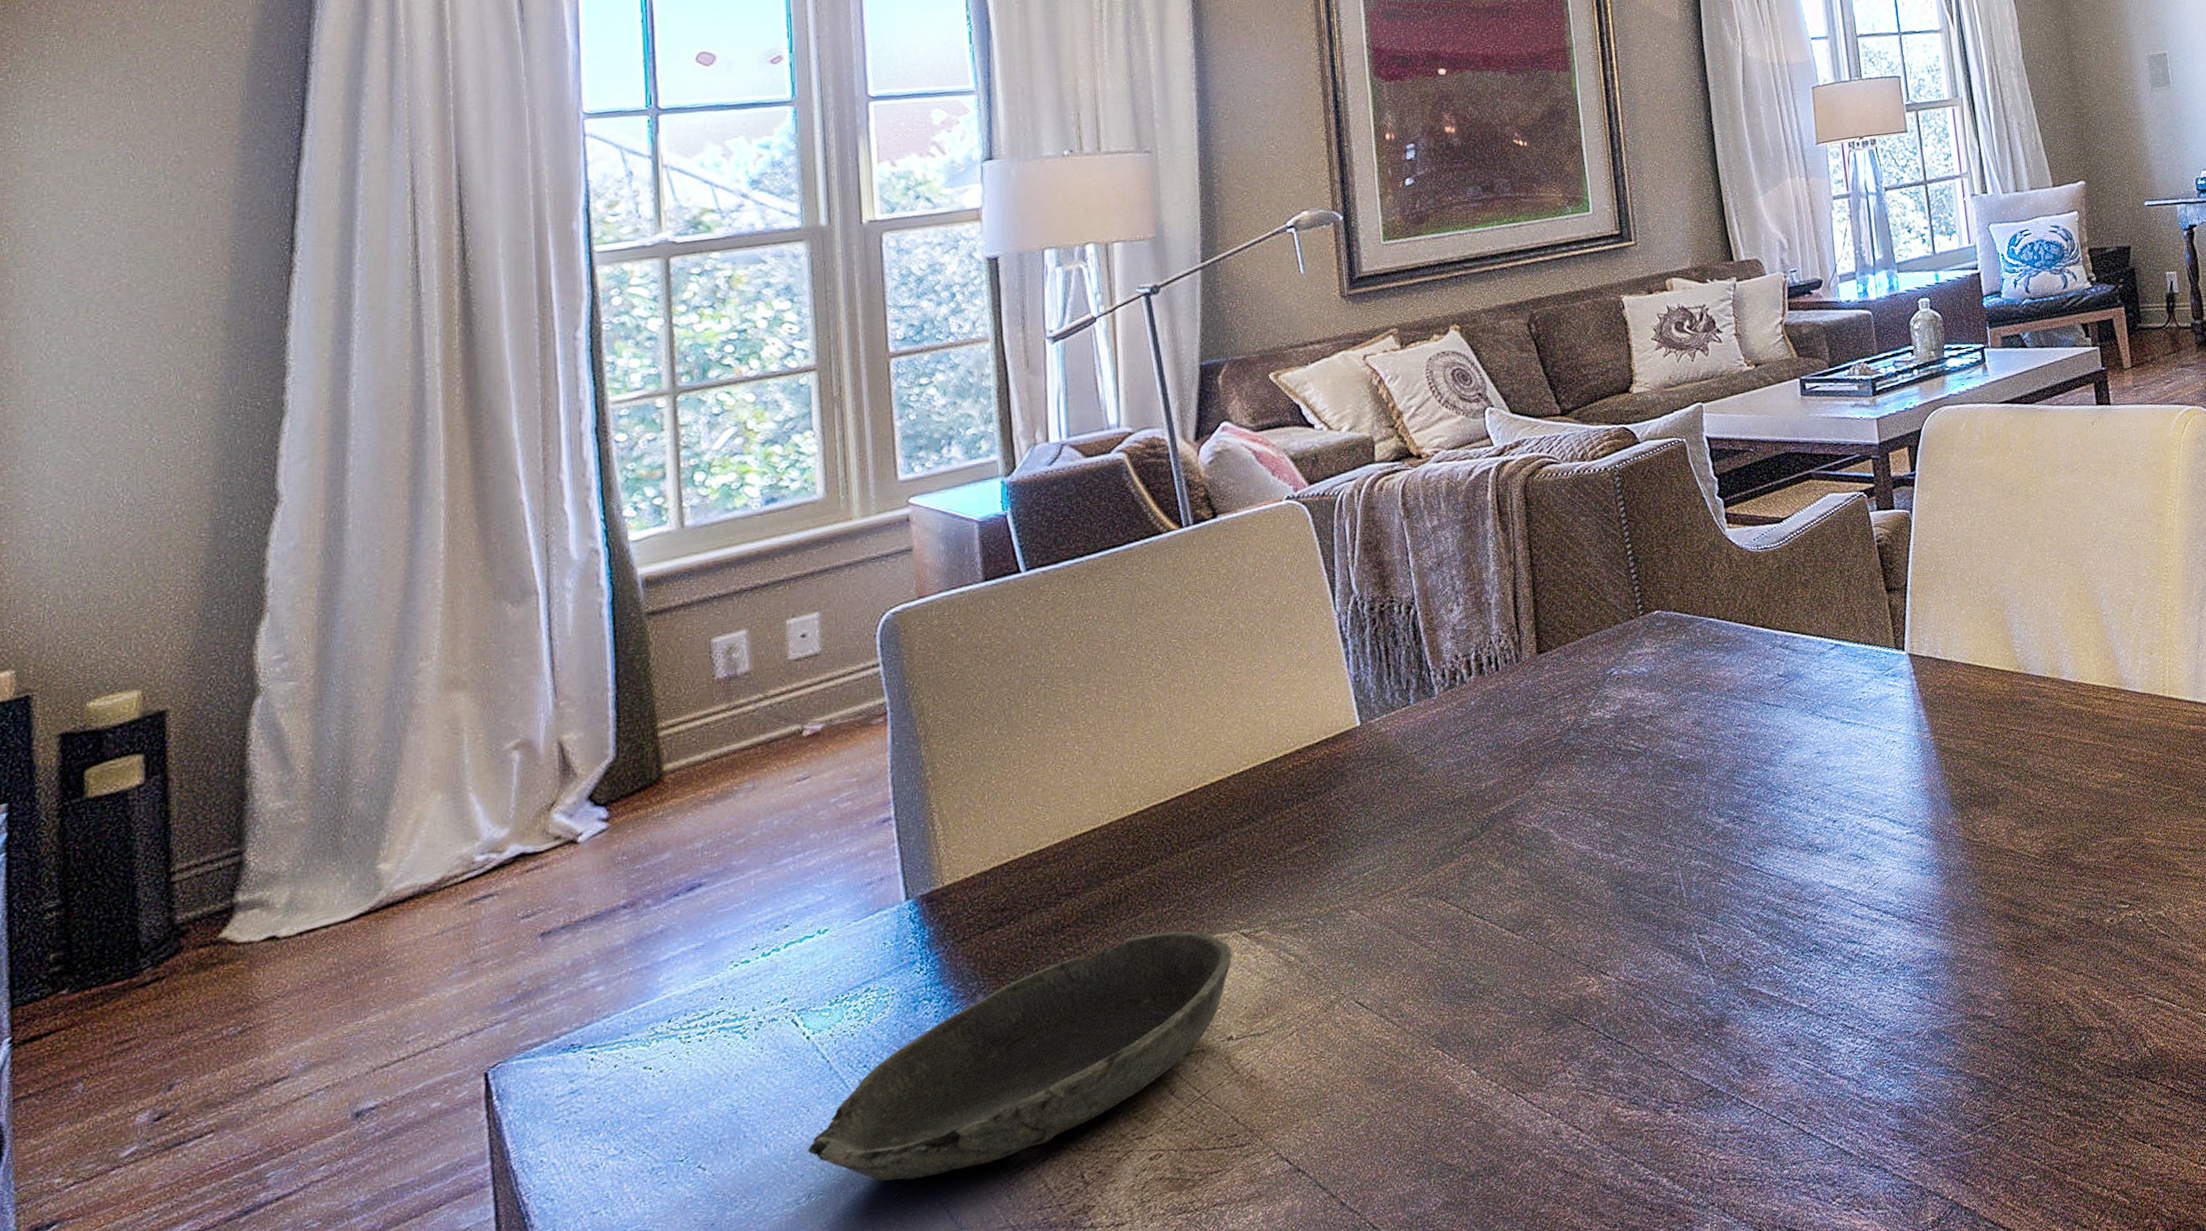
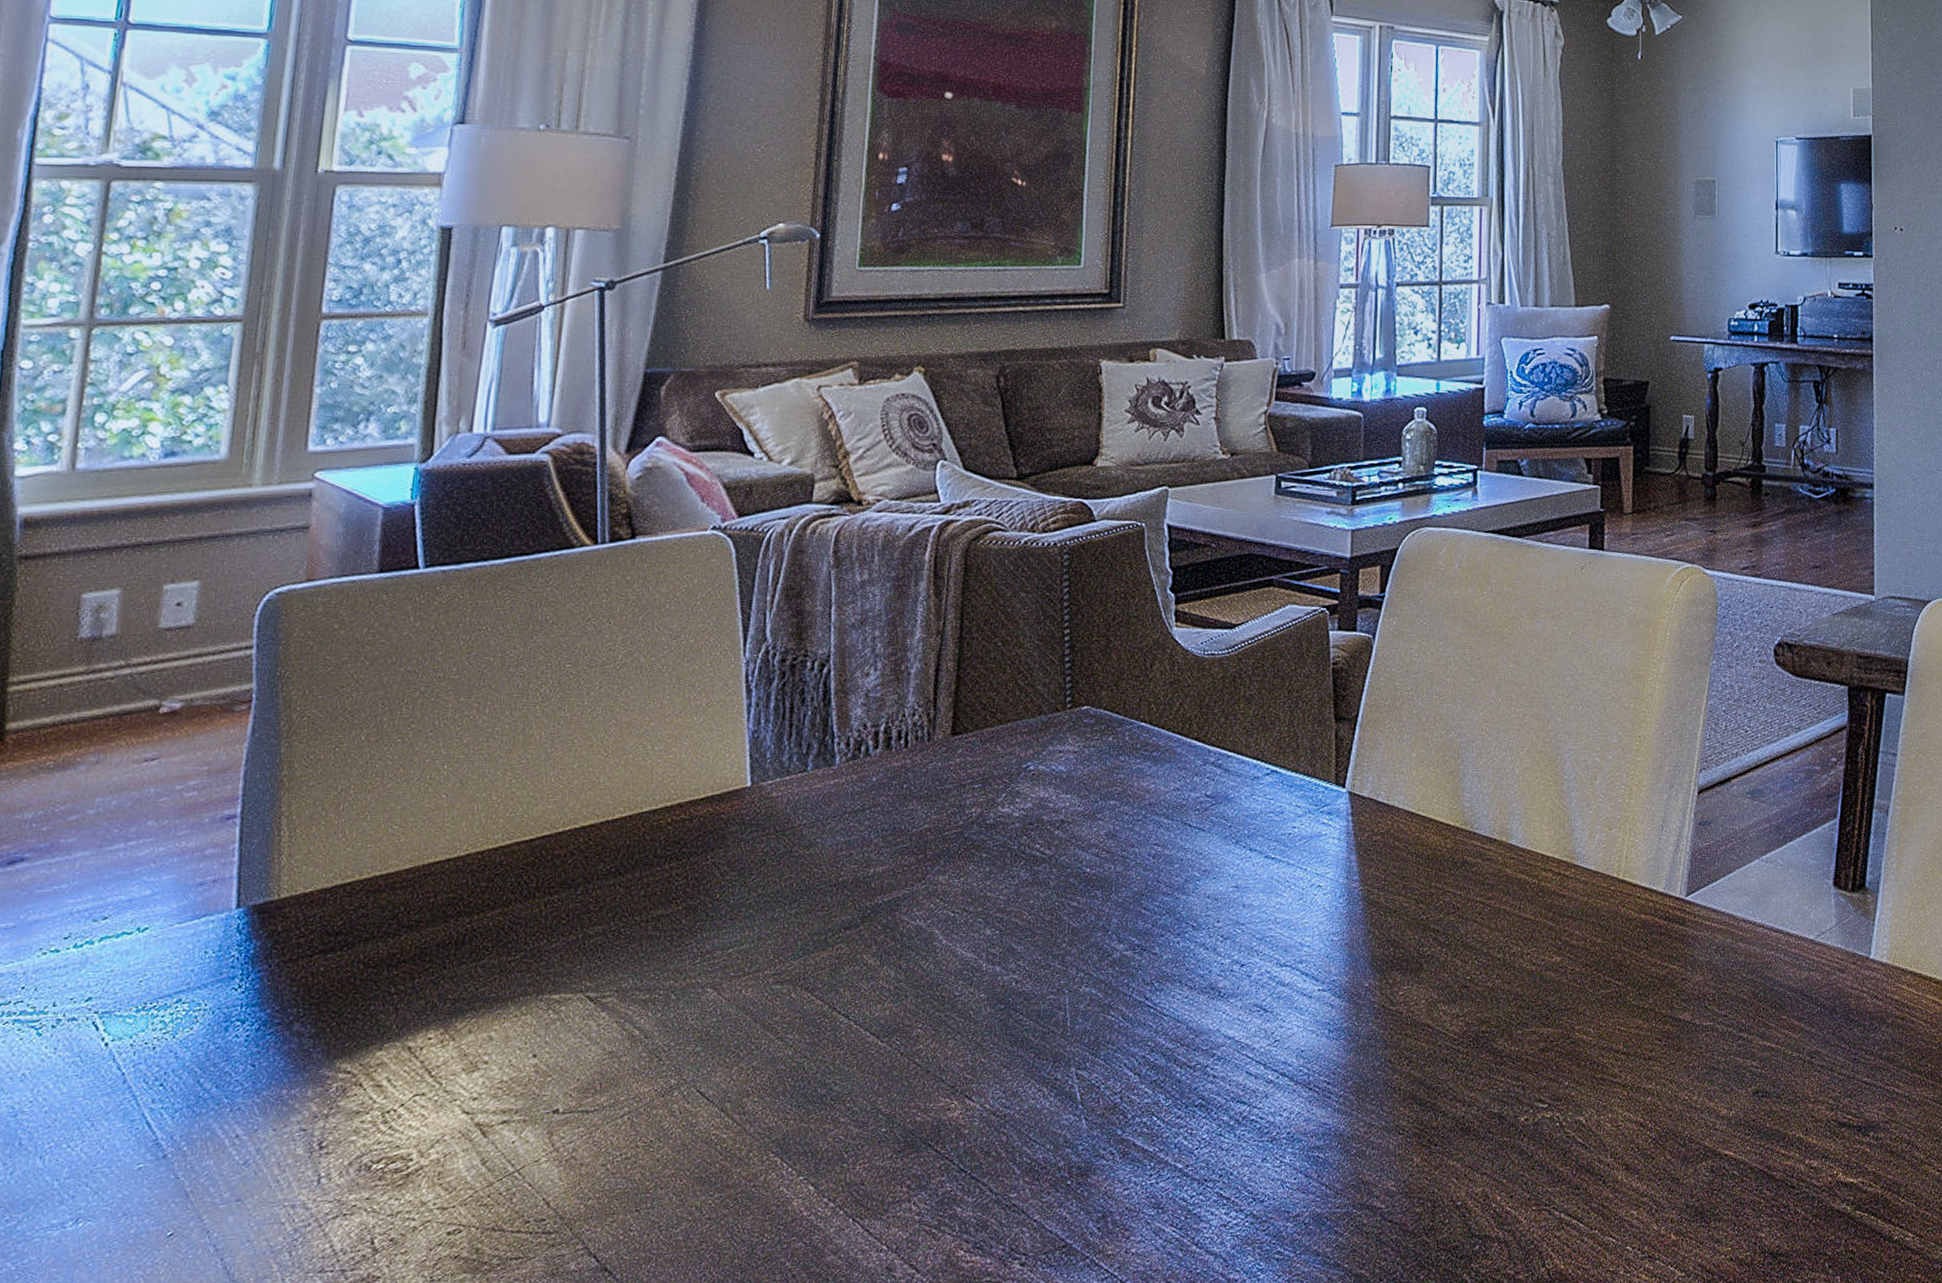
bowl: present [808,931,1232,1182] -> none [84,983,574,1219]

